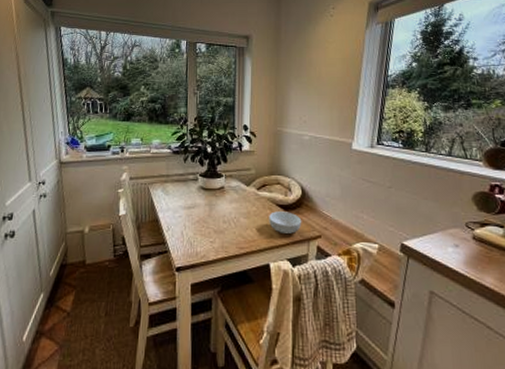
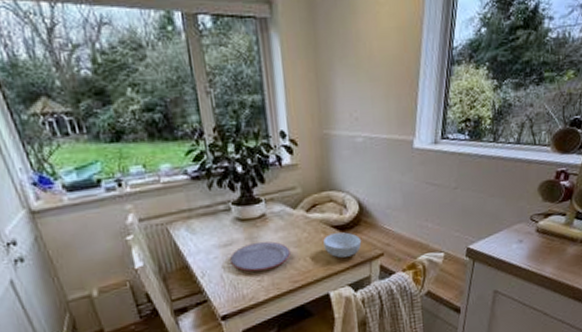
plate: none [190,208,240,234] -> present [229,241,290,272]

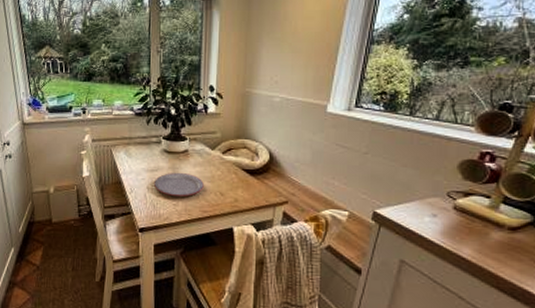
cereal bowl: present [323,232,362,259] -> none [234,176,269,200]

